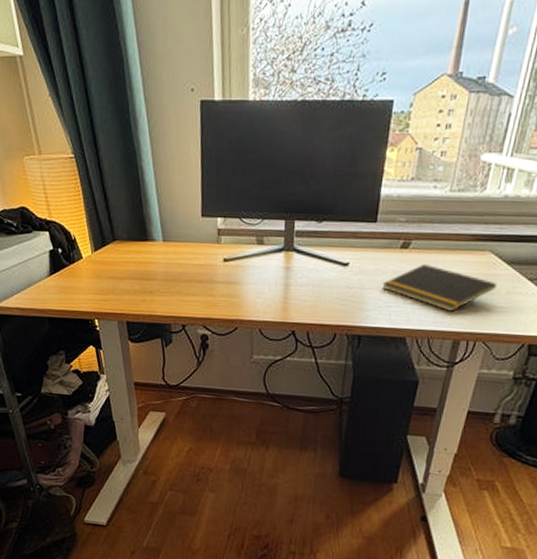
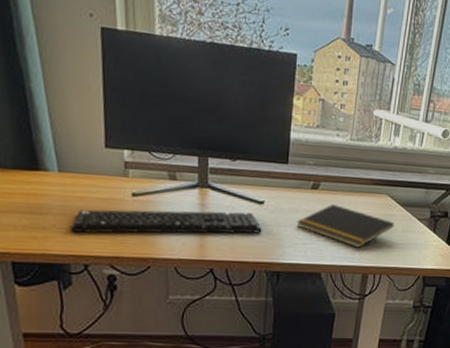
keyboard: none [170,274,345,297] -> present [69,209,262,234]

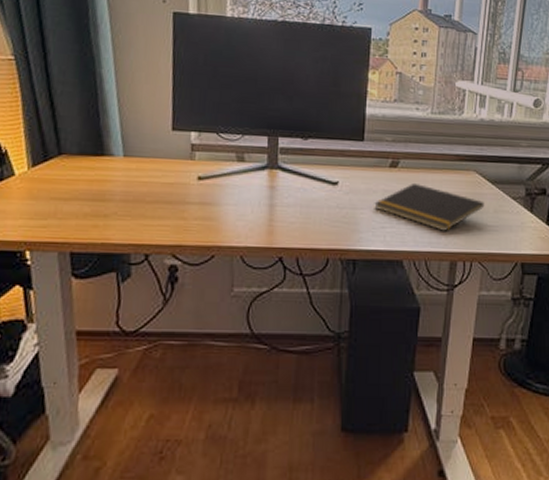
keyboard: present [69,209,262,234] -> none [131,194,336,220]

